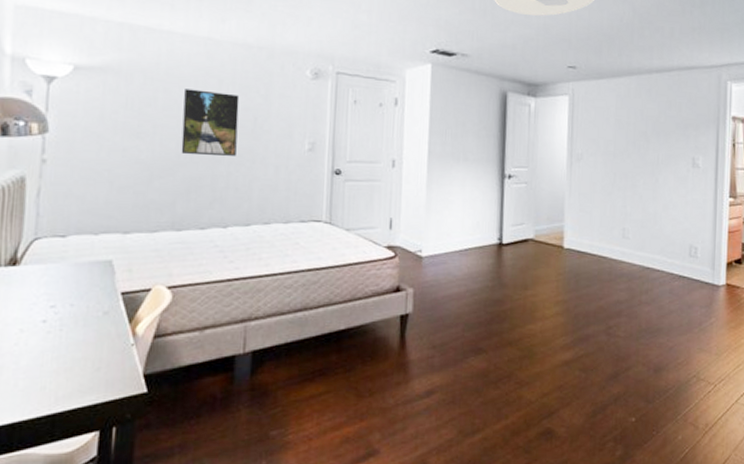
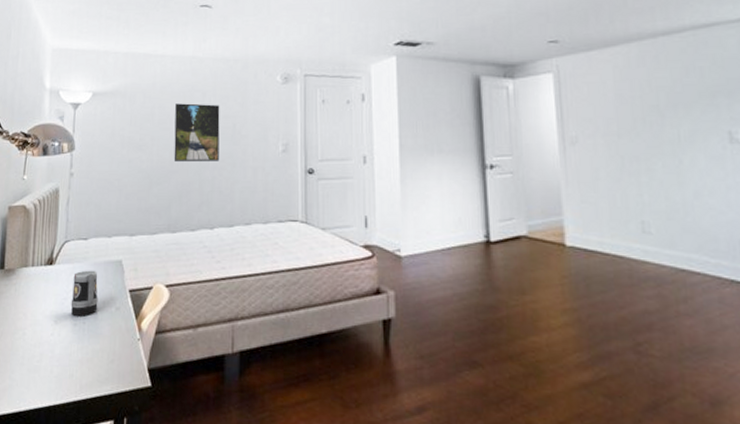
mug: none [42,271,80,323] -> present [71,270,98,316]

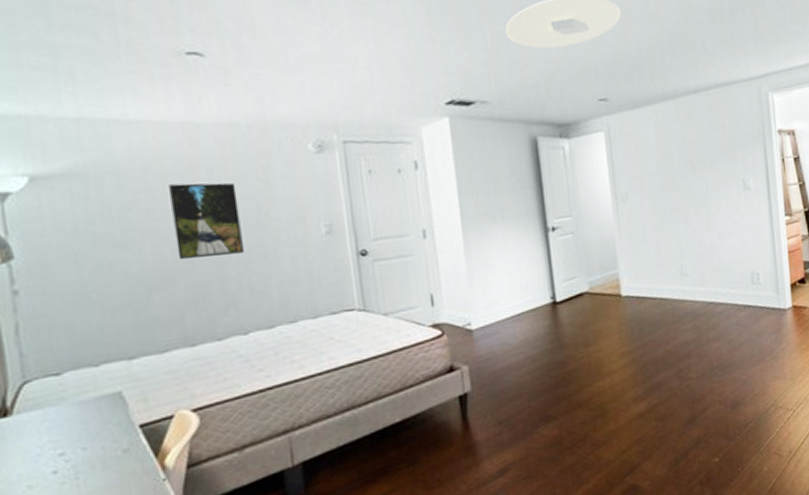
mug: present [71,270,98,316] -> none [47,411,95,473]

